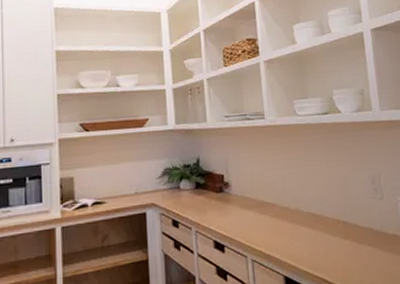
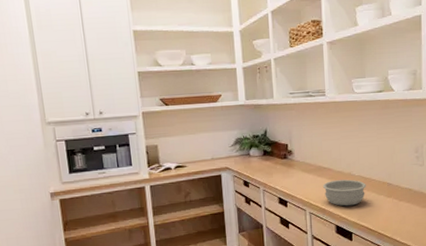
bowl: none [265,217,318,252] -> present [322,179,366,207]

